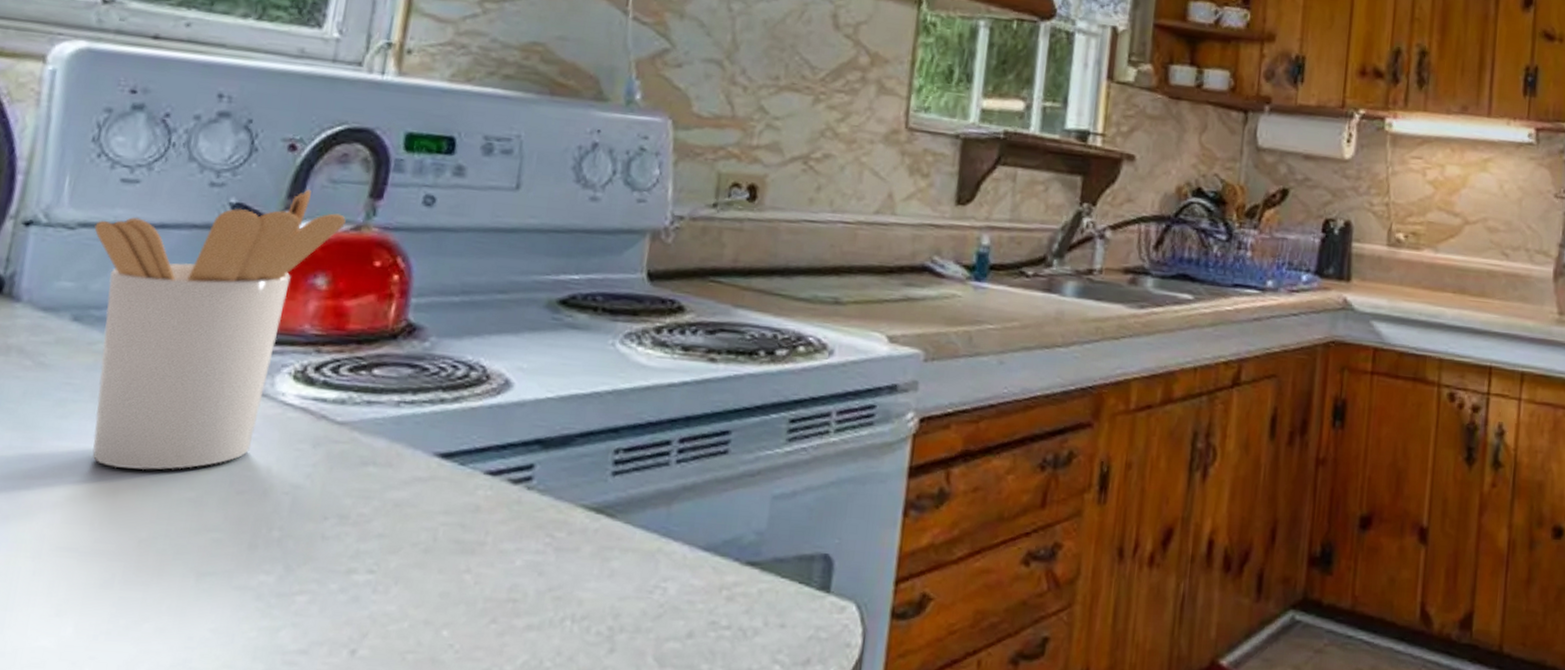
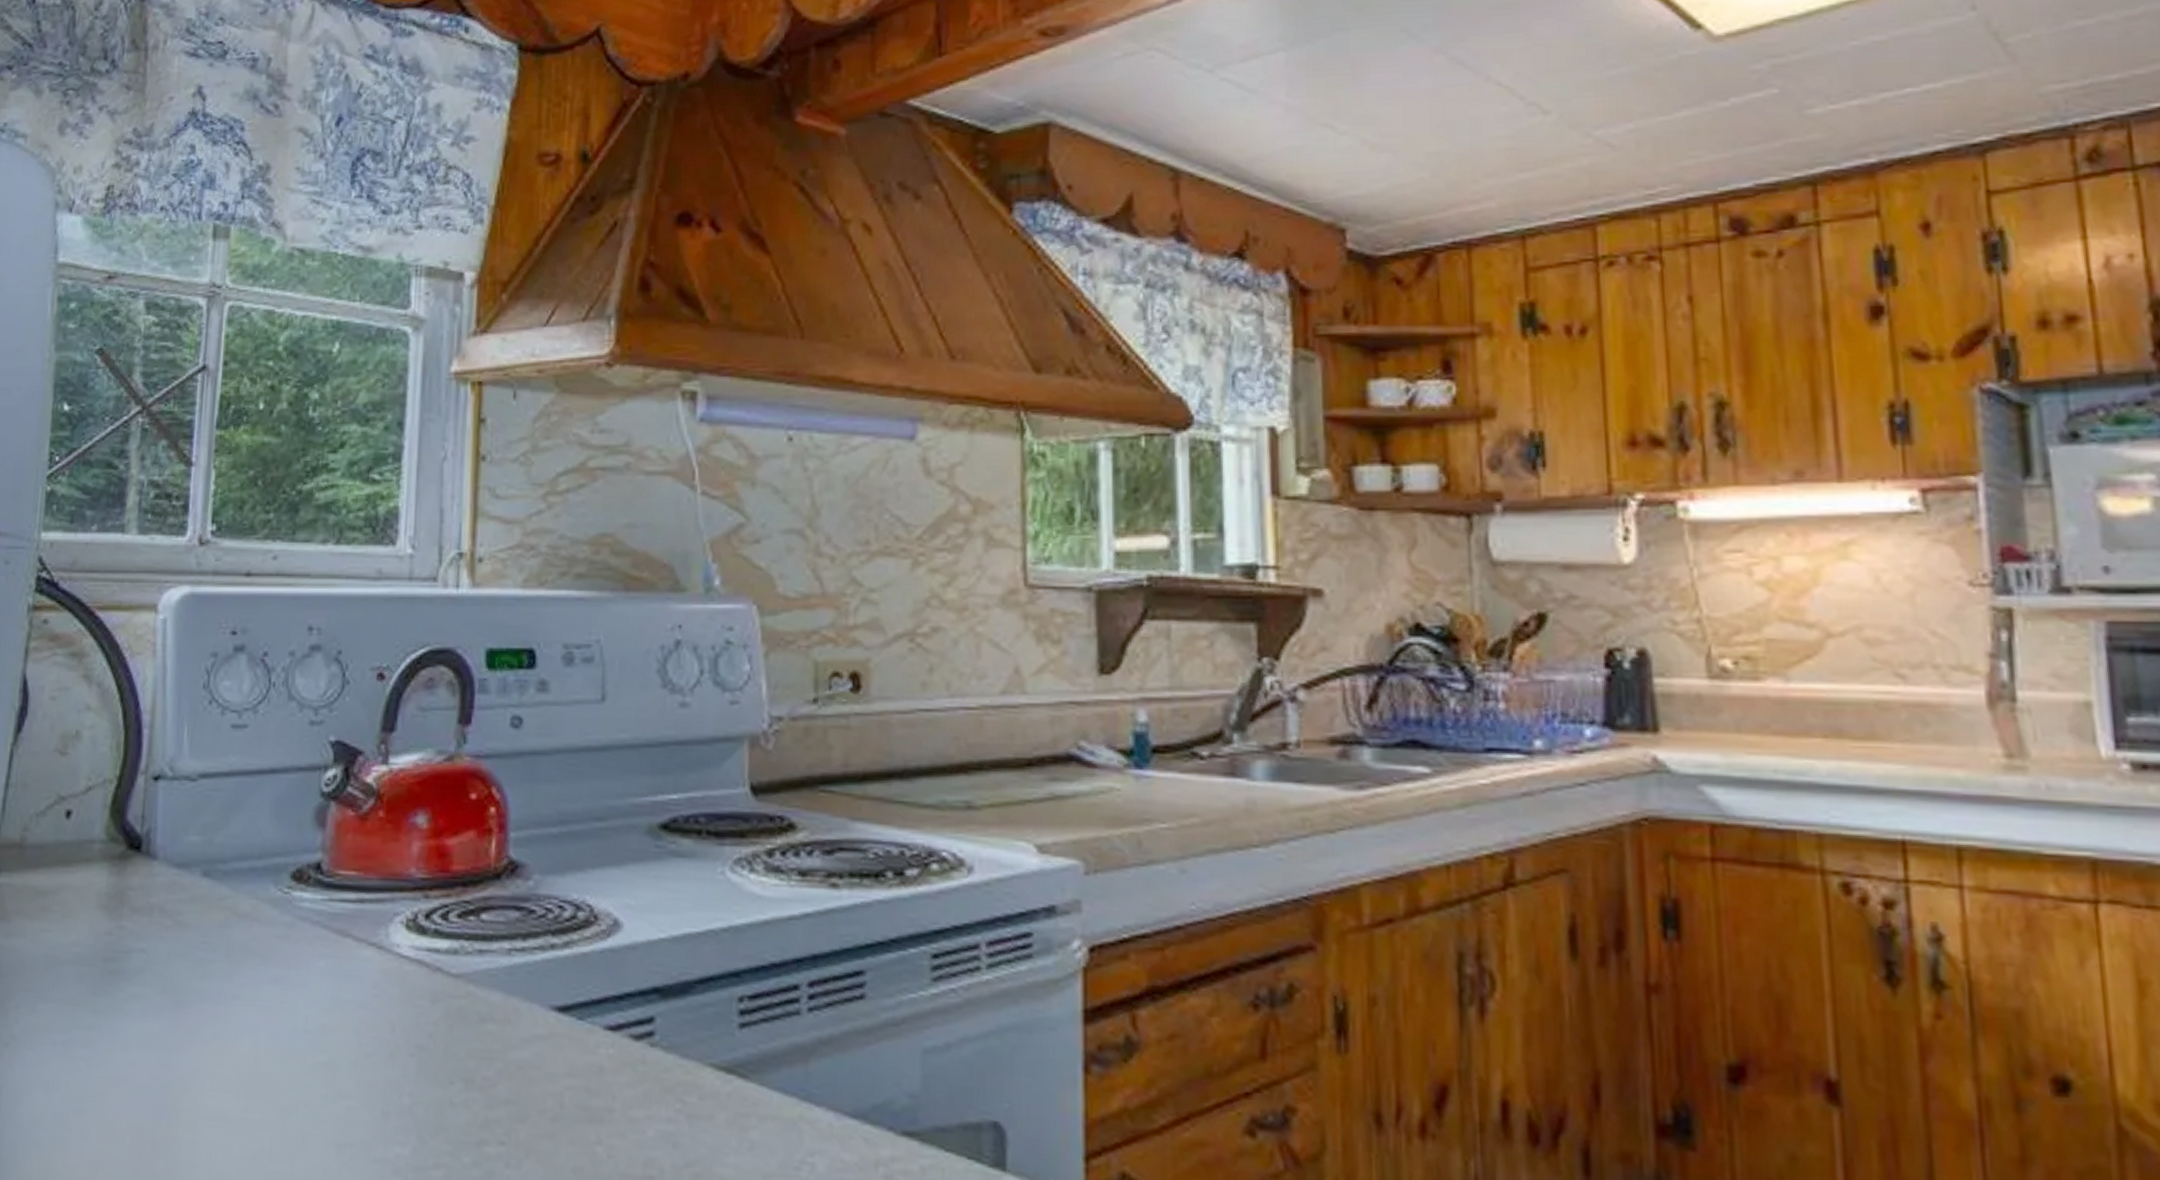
utensil holder: present [92,189,346,471] -> none [213,720,438,1033]

